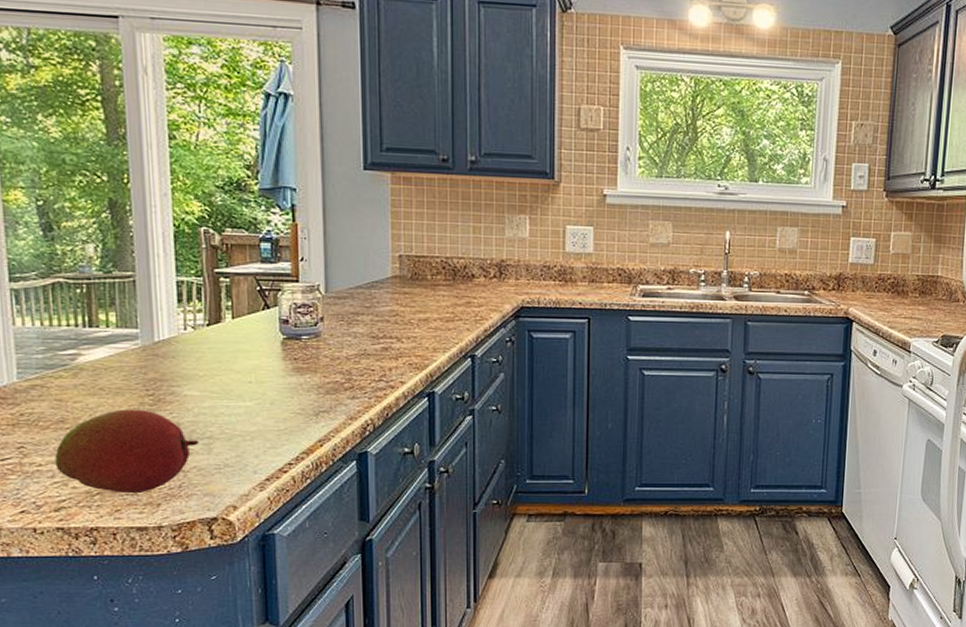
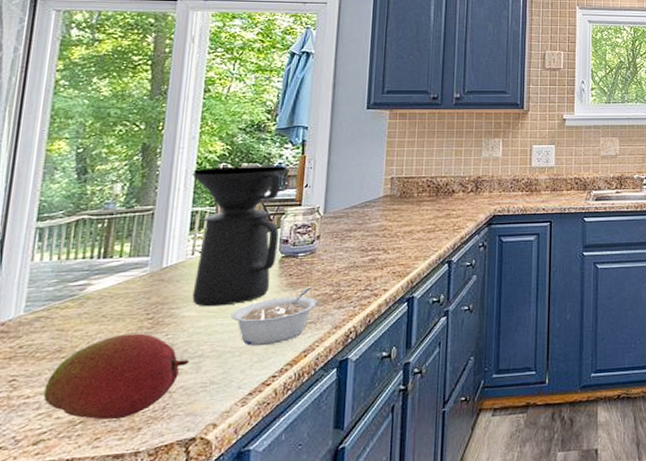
coffee maker: none [170,231,279,387] -> present [192,165,288,307]
legume: none [236,373,328,432] -> present [231,286,317,347]

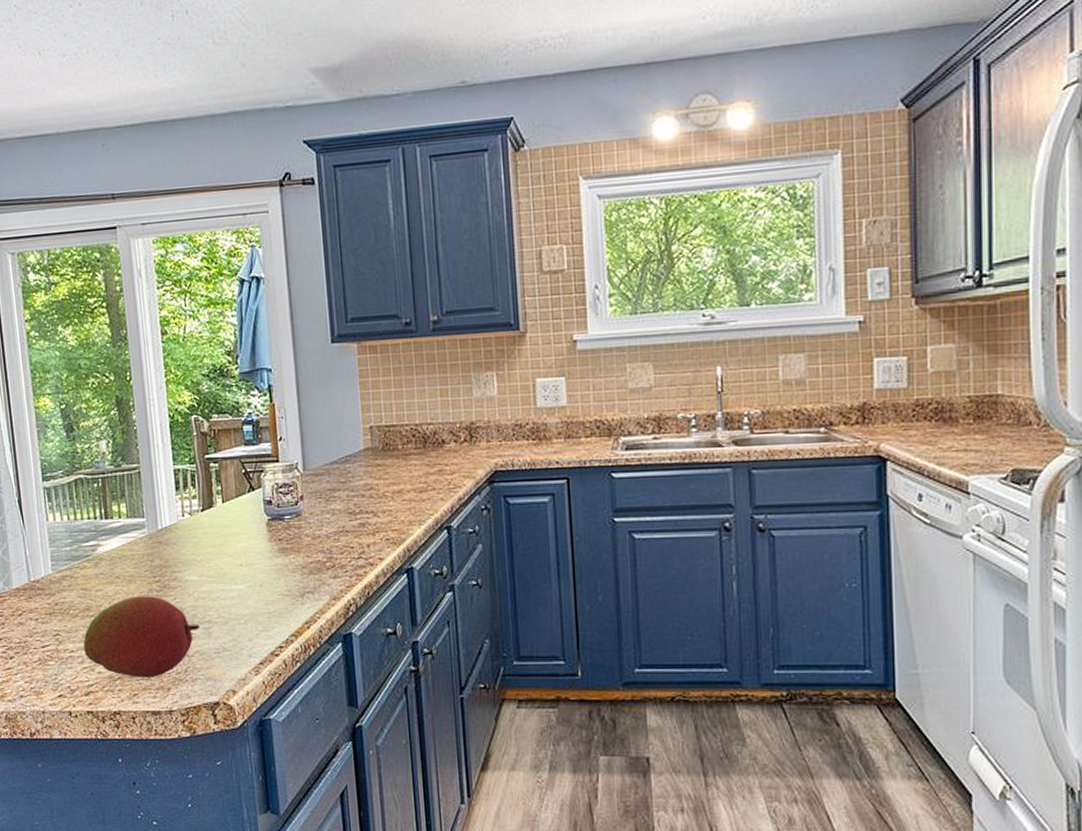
coffee maker: present [192,165,288,307] -> none [167,415,263,572]
legume: present [231,286,317,347] -> none [229,553,312,615]

